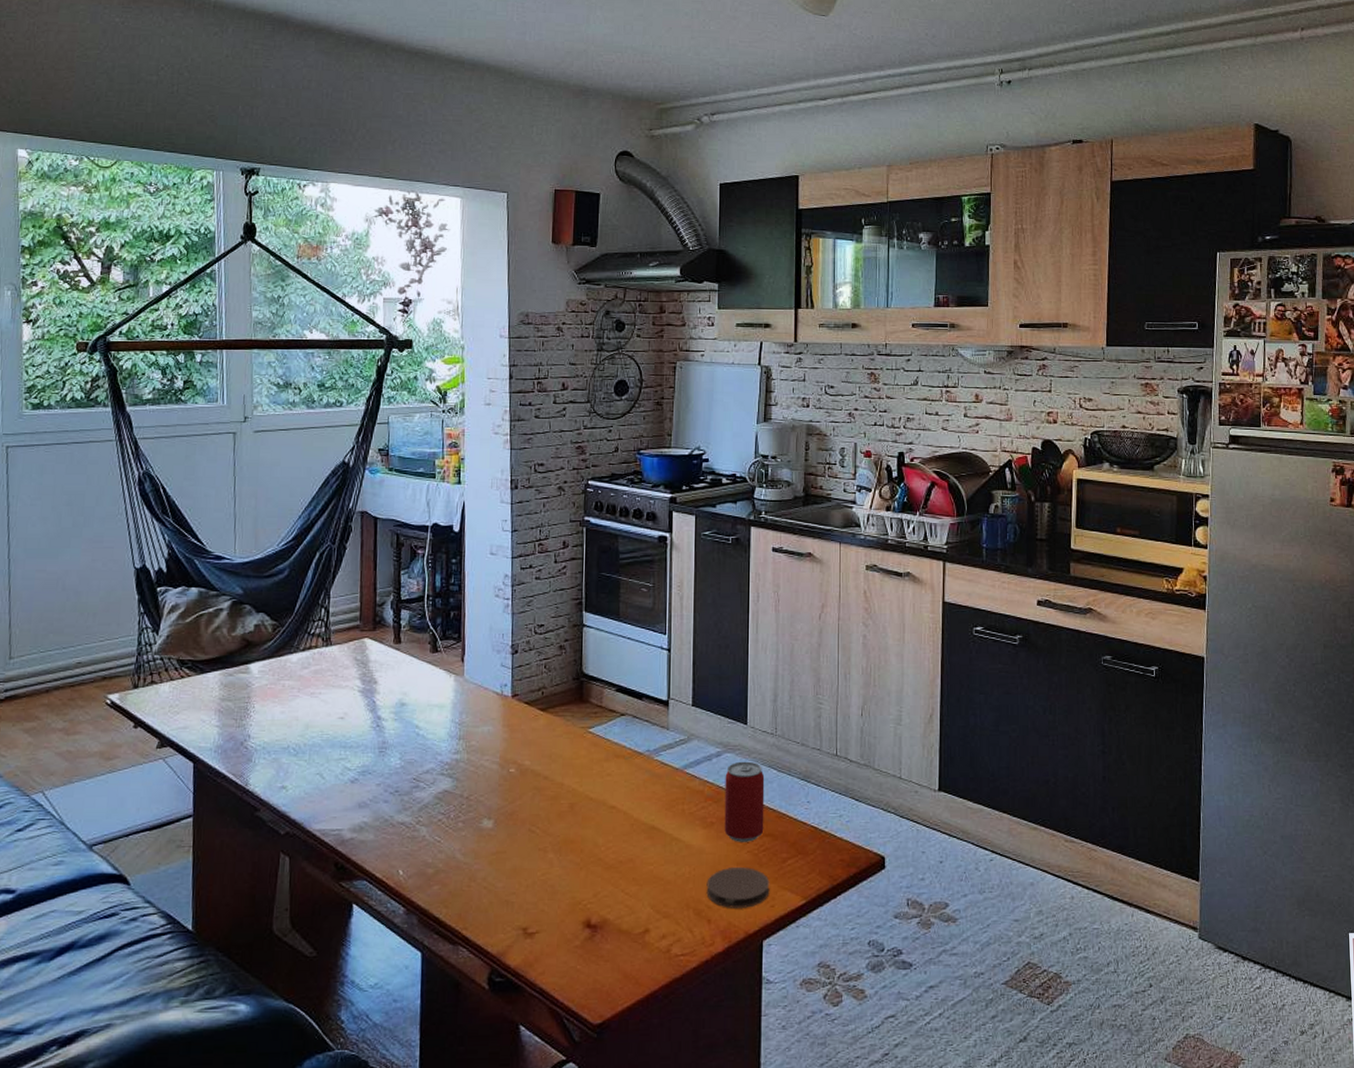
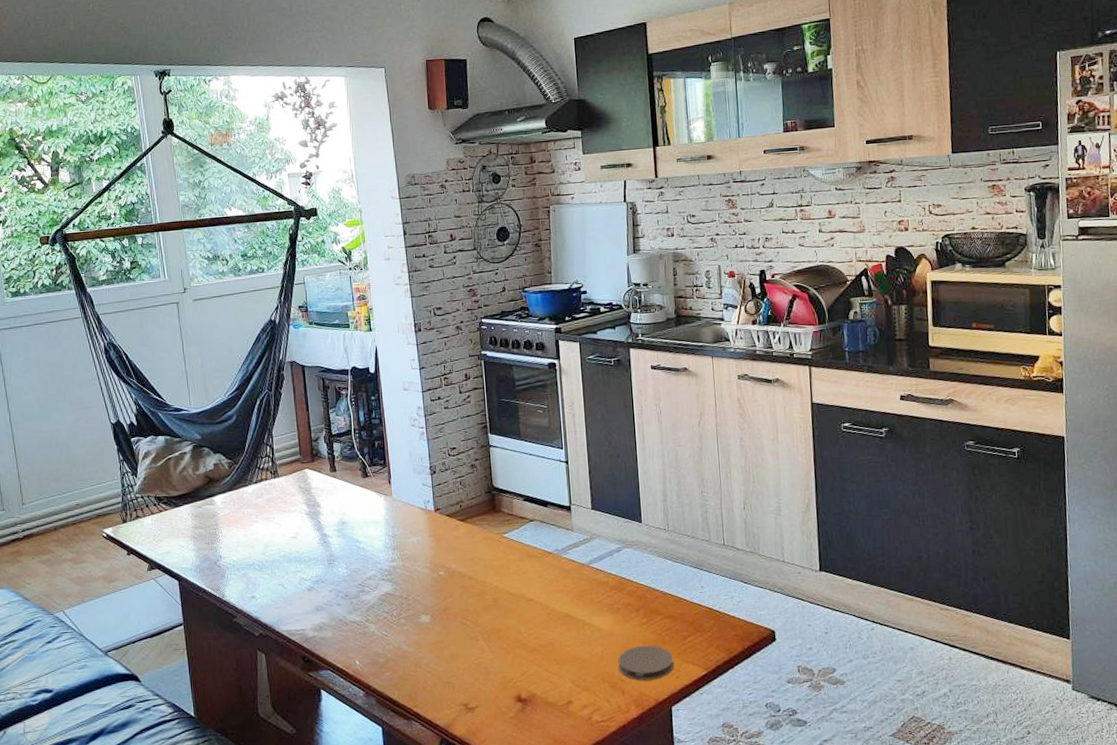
beer can: present [724,761,765,842] -> none [626,554,665,624]

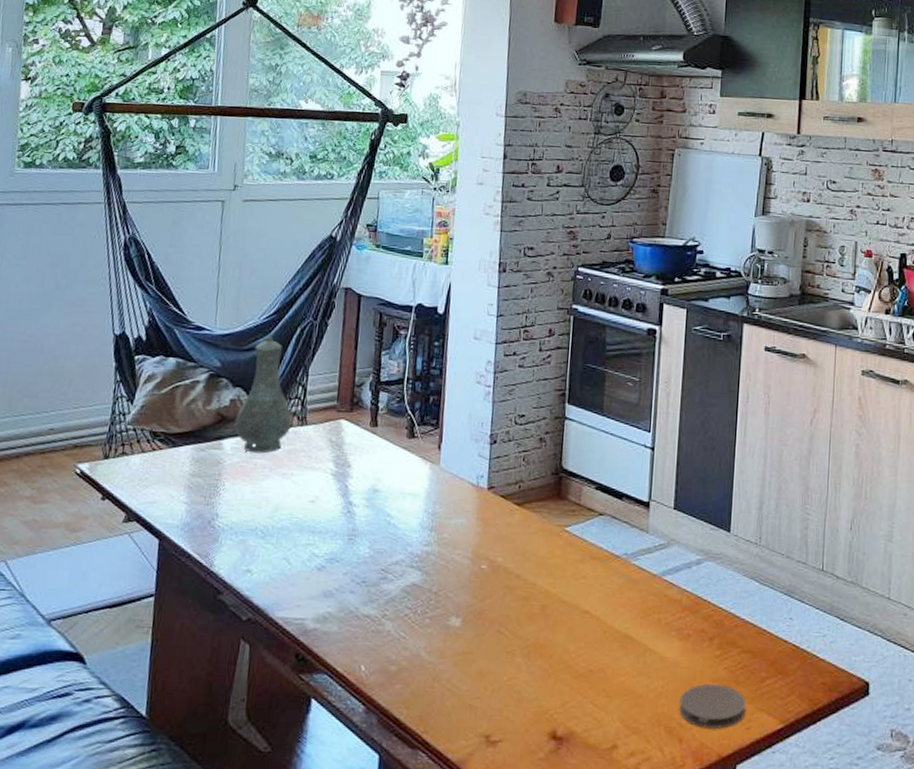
vase: none [220,408,267,505] -> present [234,336,293,454]

